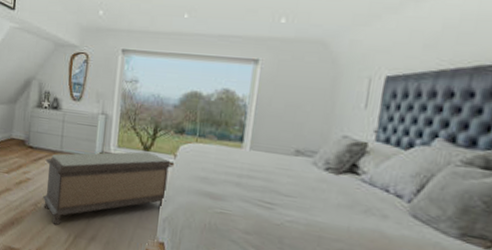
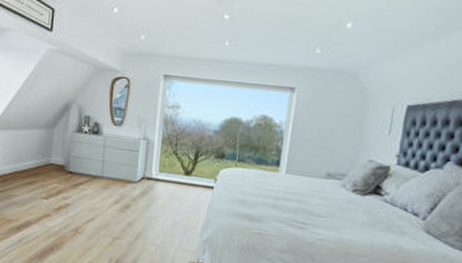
bench: present [42,151,172,226] -> none [82,175,212,250]

